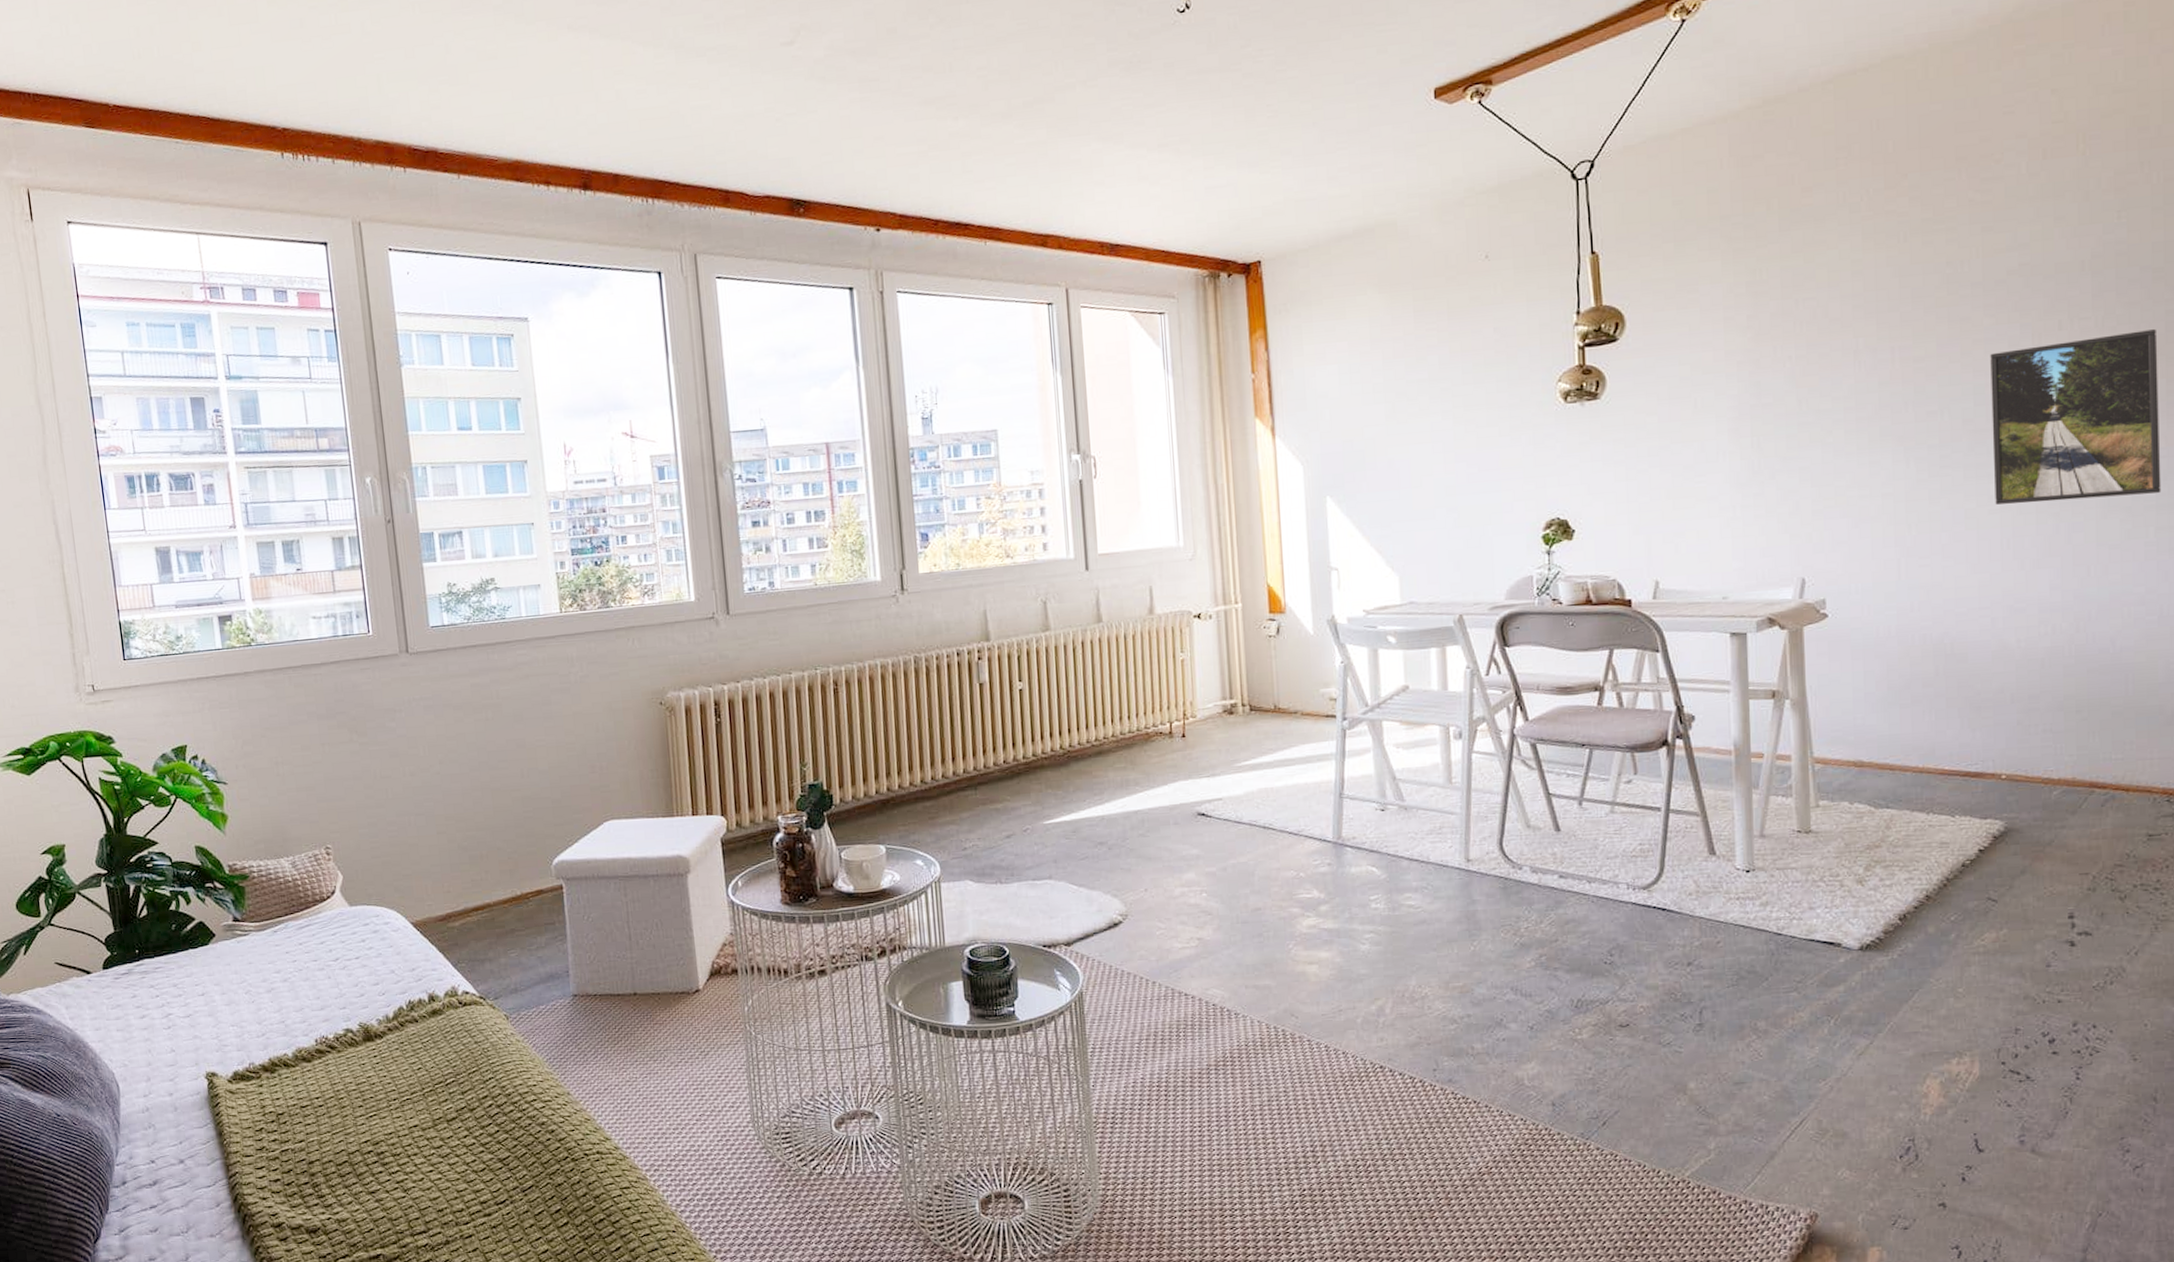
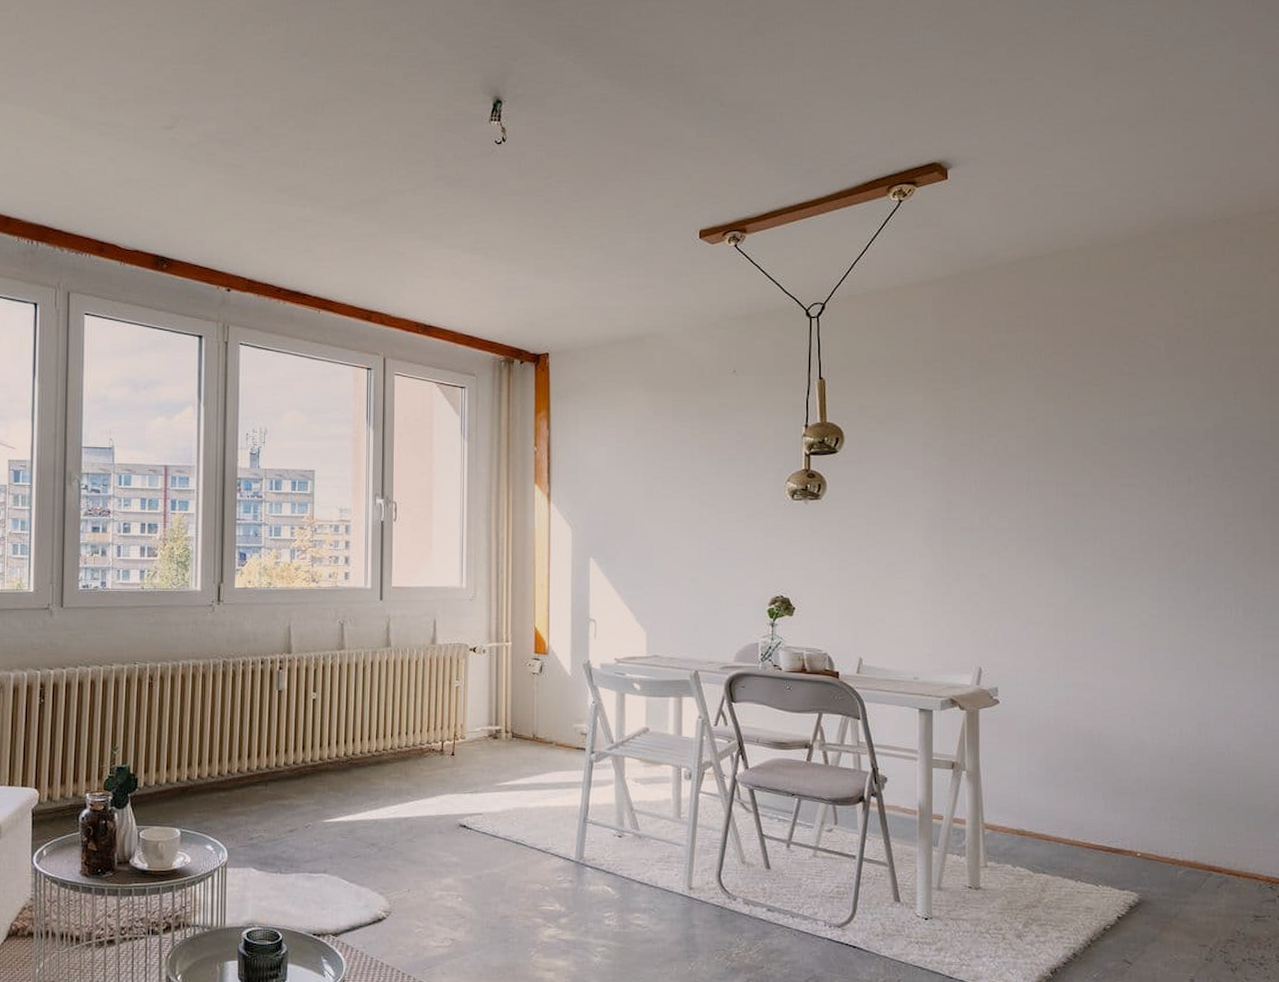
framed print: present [1990,329,2162,505] -> none [1134,491,1267,625]

